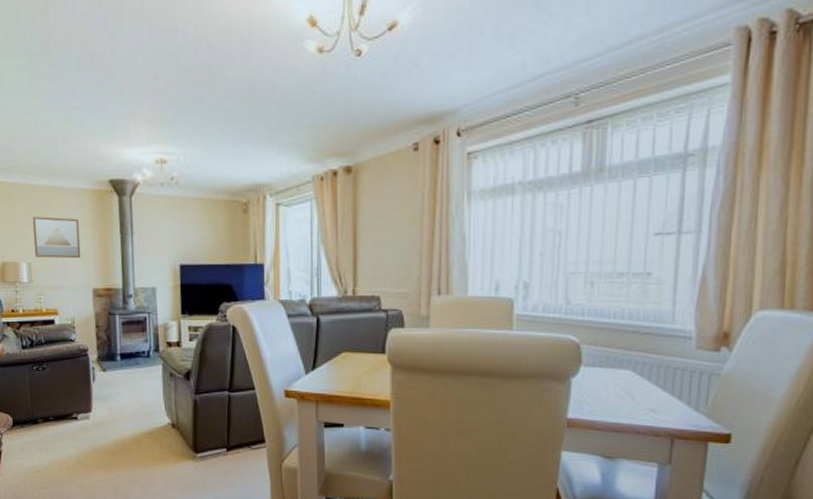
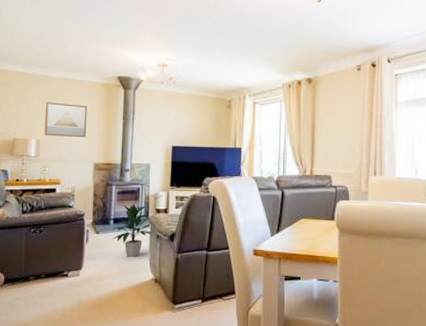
indoor plant: none [121,336,165,398] -> present [113,204,153,257]

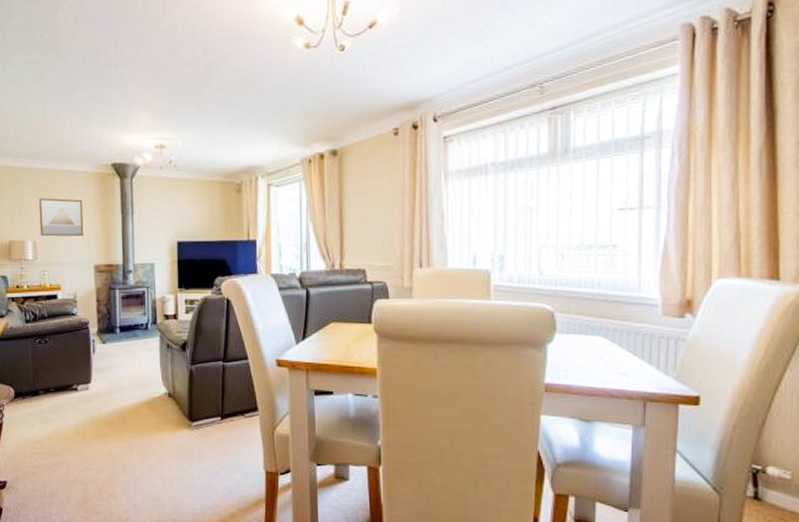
indoor plant: present [113,204,153,257] -> none [120,310,163,369]

